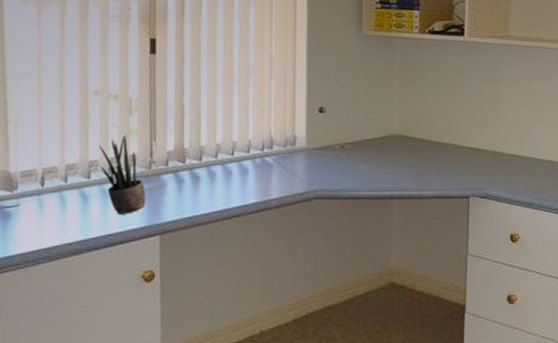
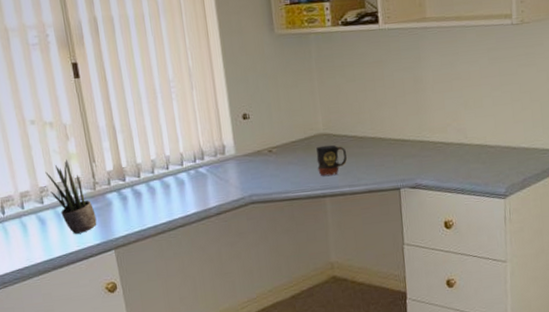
mug: none [389,146,420,178] -> present [316,144,348,176]

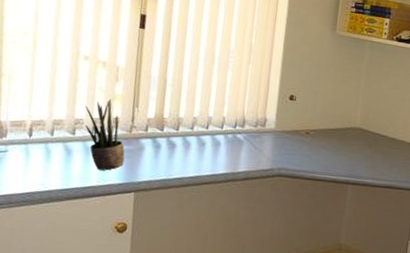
mug: present [316,144,348,176] -> none [347,138,376,167]

